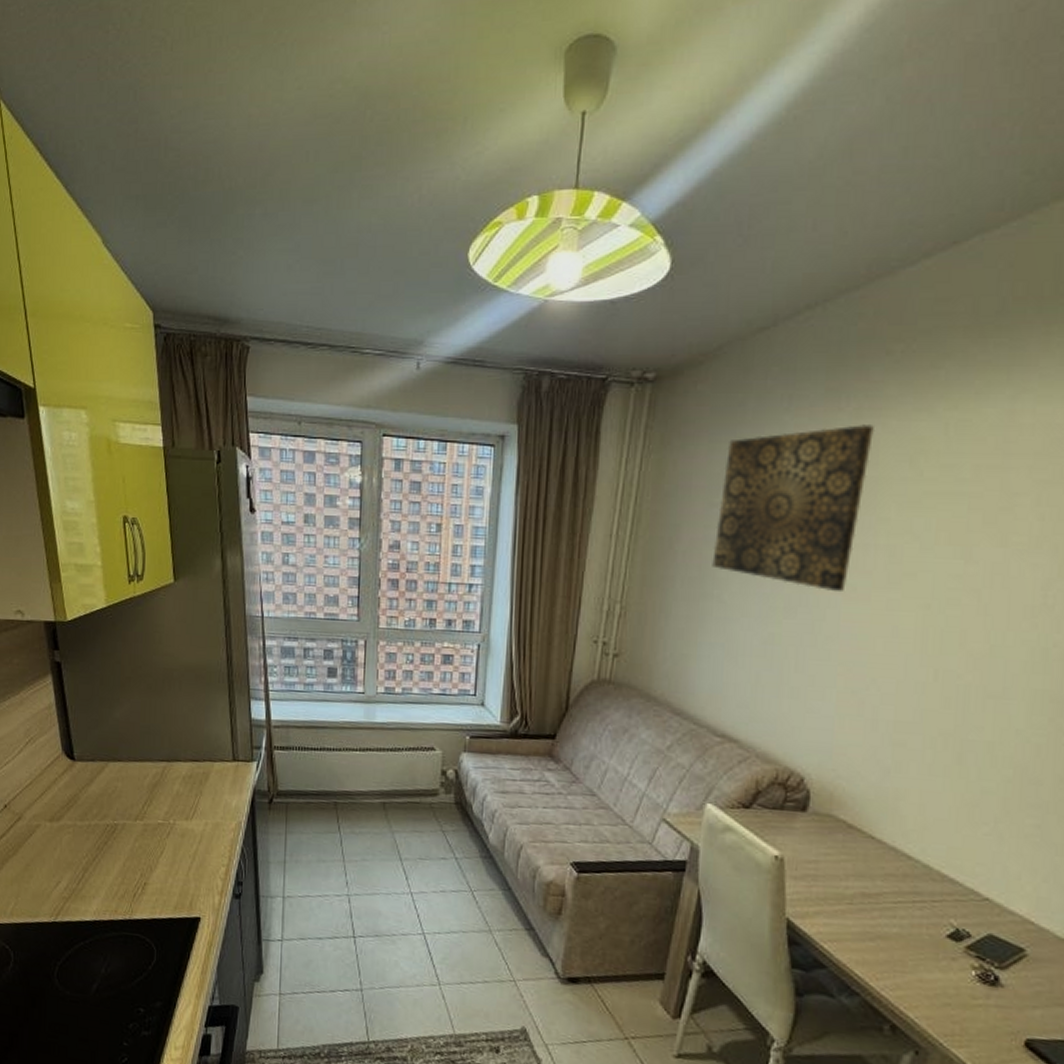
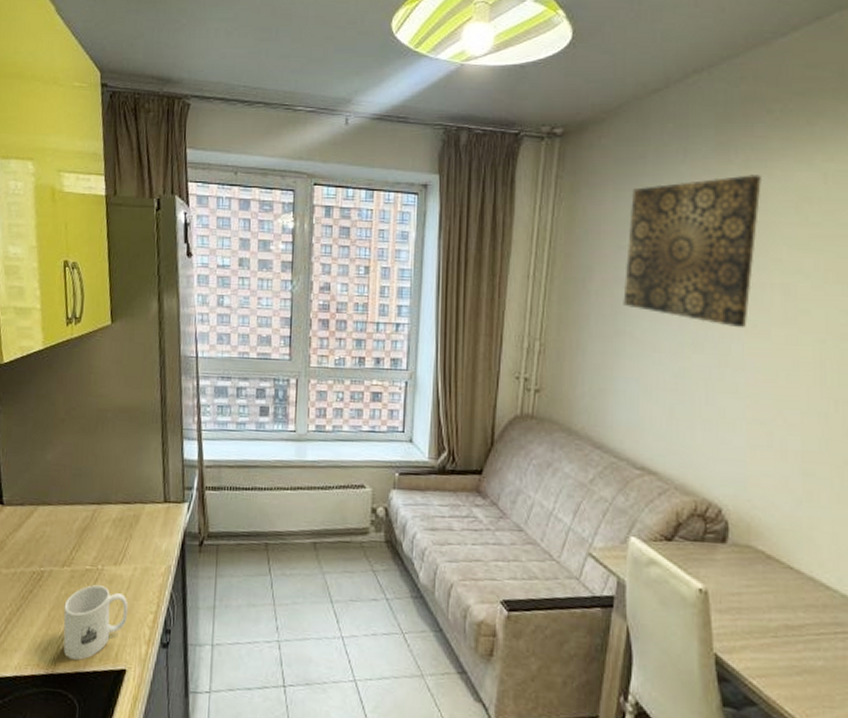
mug: none [138,838,201,908] -> present [63,585,129,660]

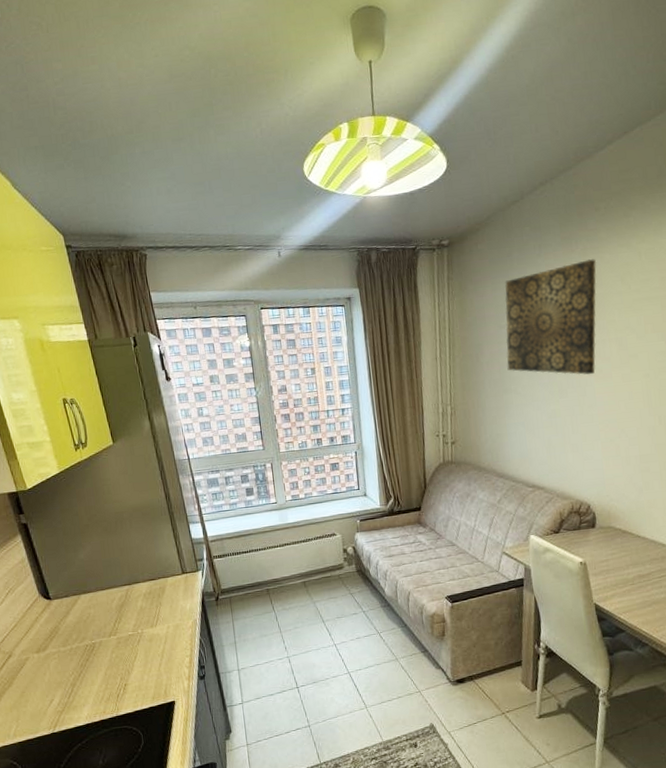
mug: present [63,585,129,660] -> none [116,644,169,702]

